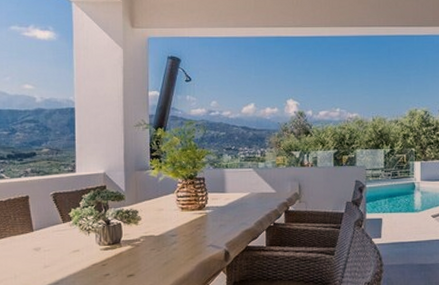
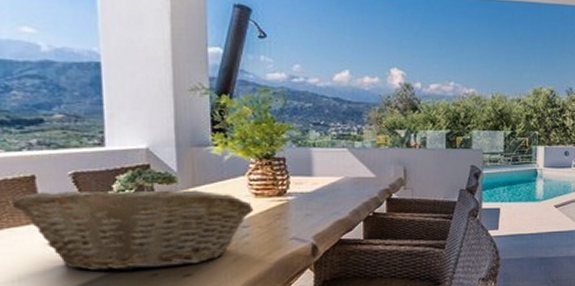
fruit basket: none [13,205,180,271] -> present [11,190,254,272]

